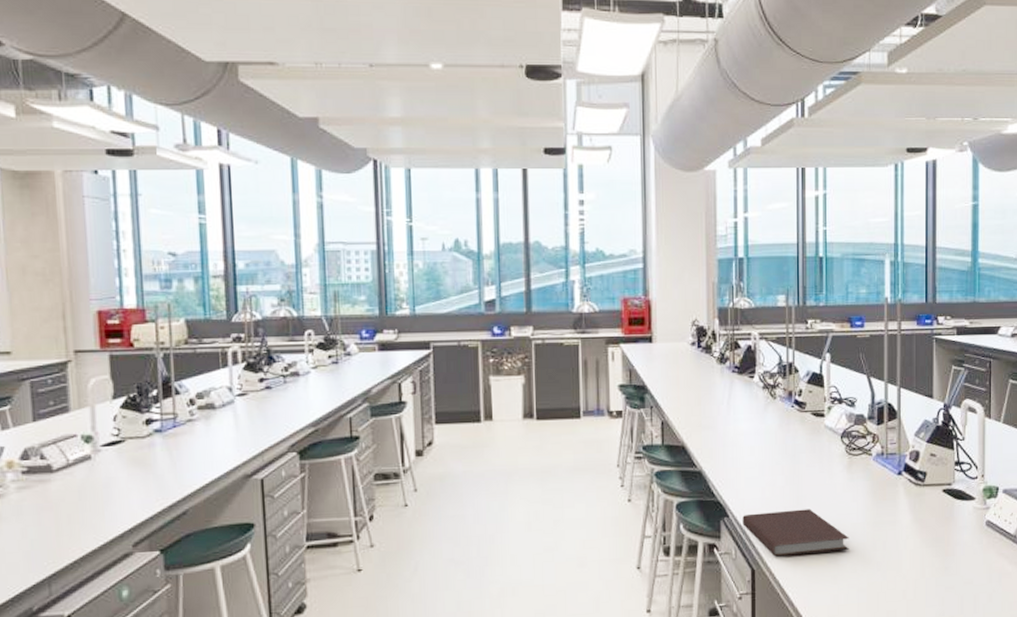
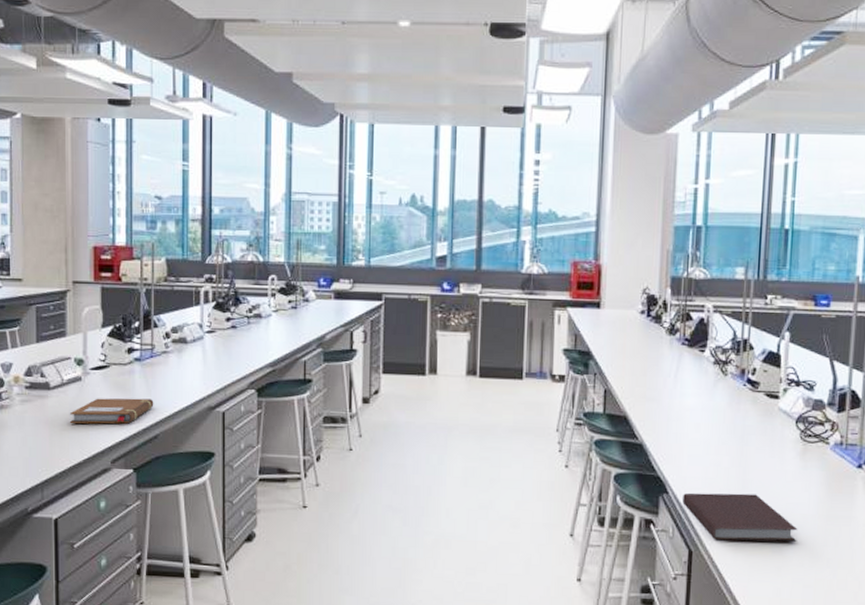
notebook: none [79,472,181,508] -> present [70,398,154,424]

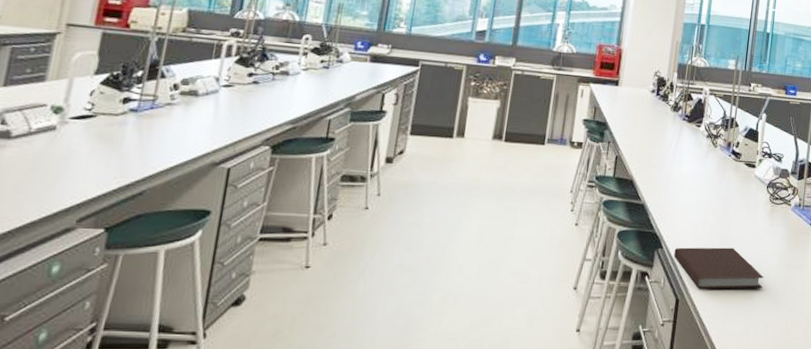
notebook: present [70,398,154,424] -> none [31,150,146,179]

